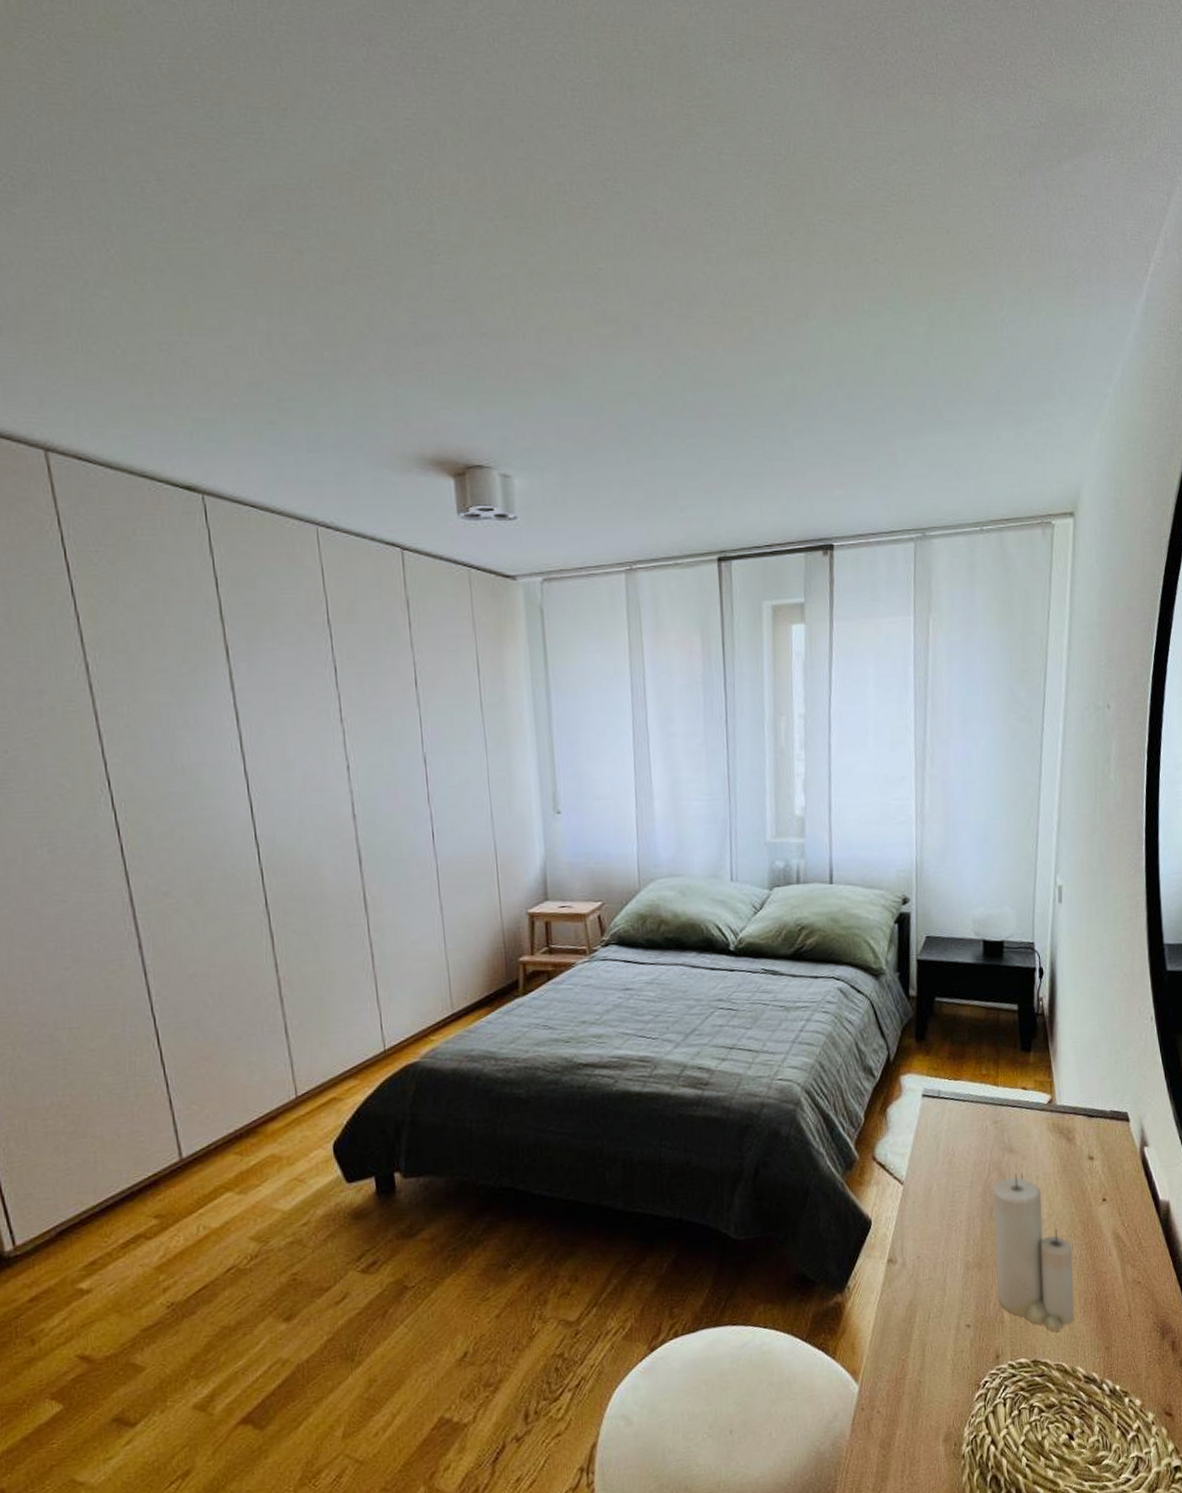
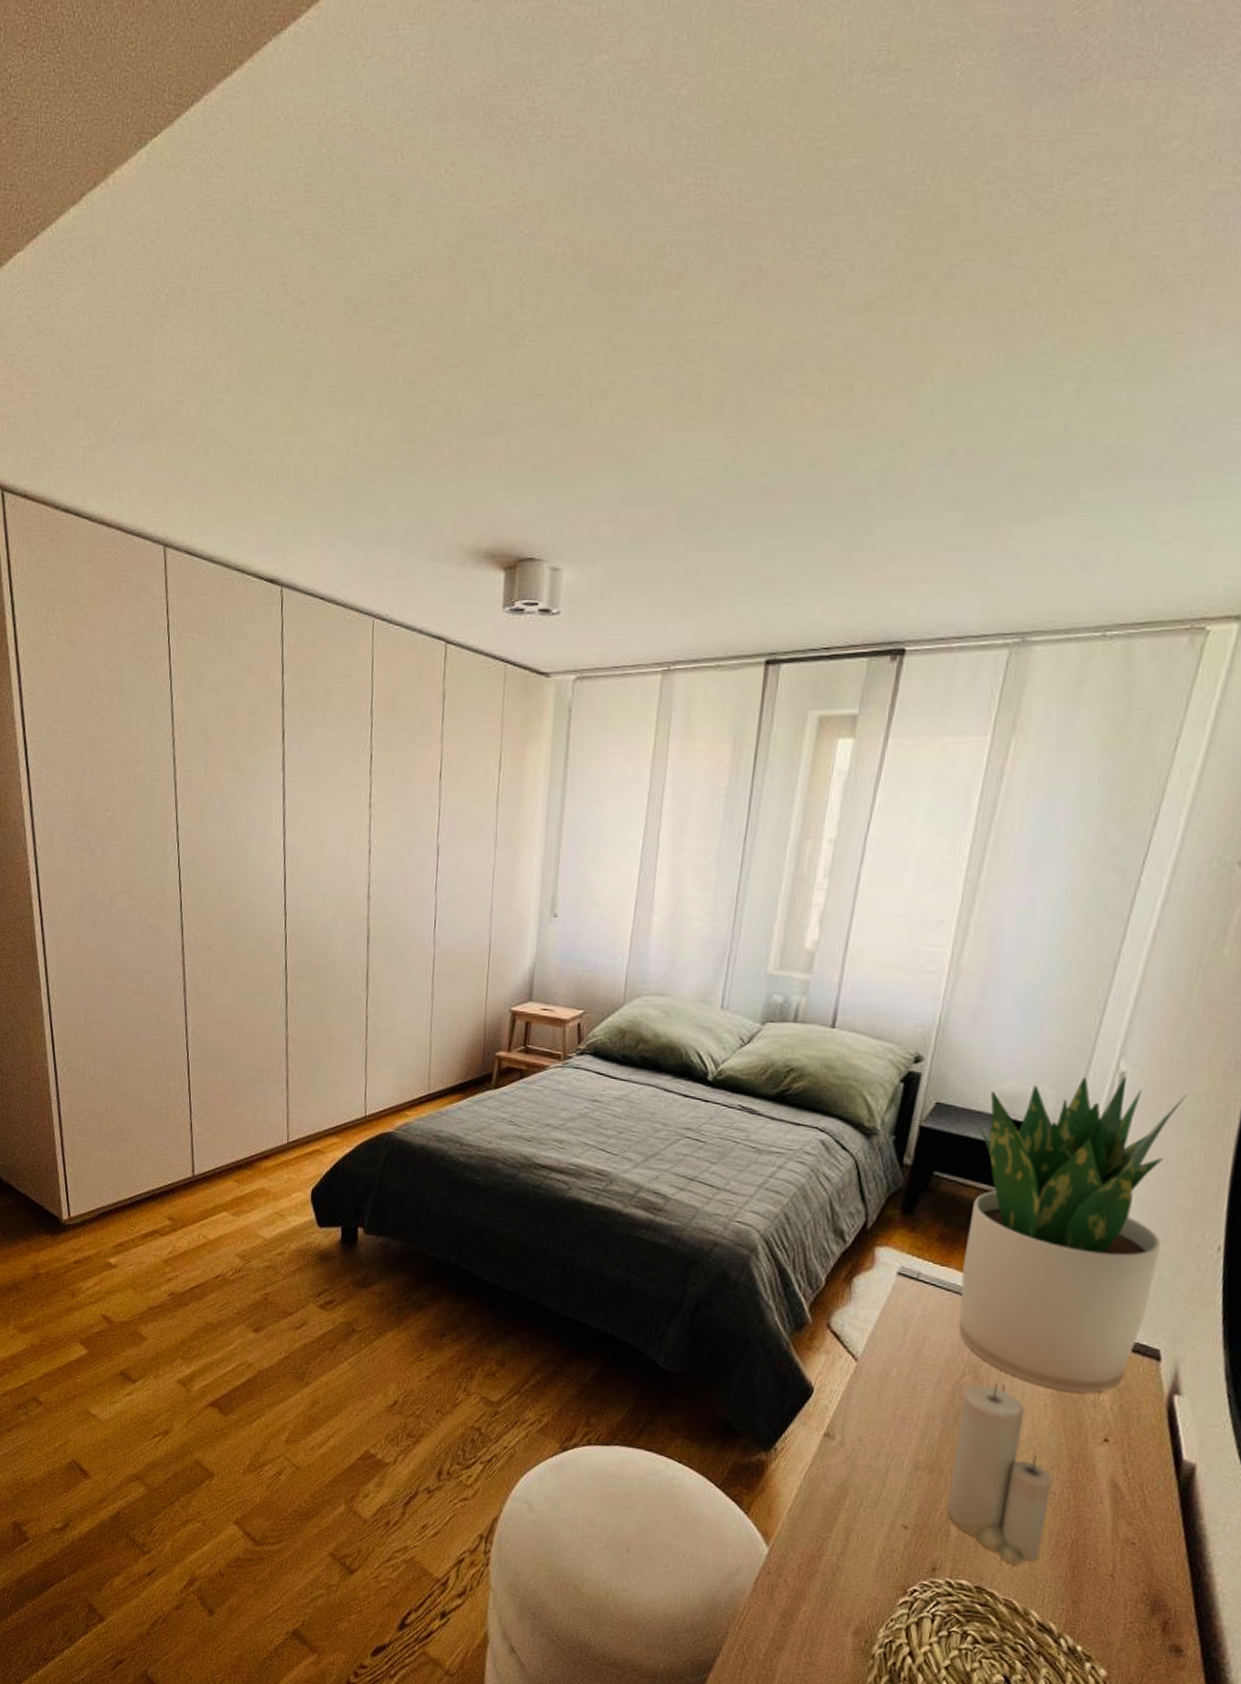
planter: none [961,890,1113,1168] -> present [958,1077,1188,1394]

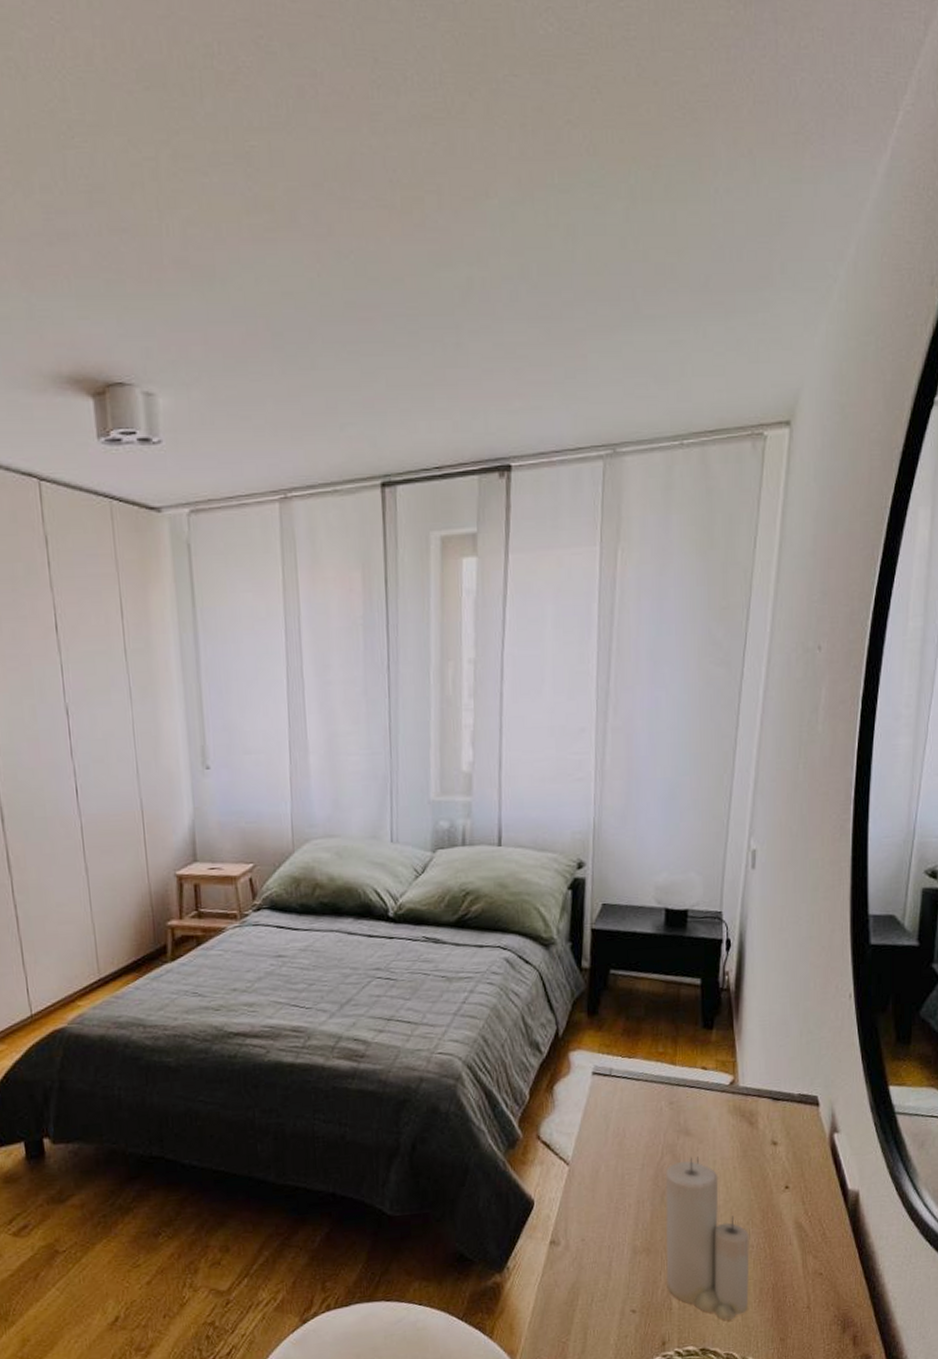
planter: present [958,1077,1188,1394] -> none [640,854,807,1153]

